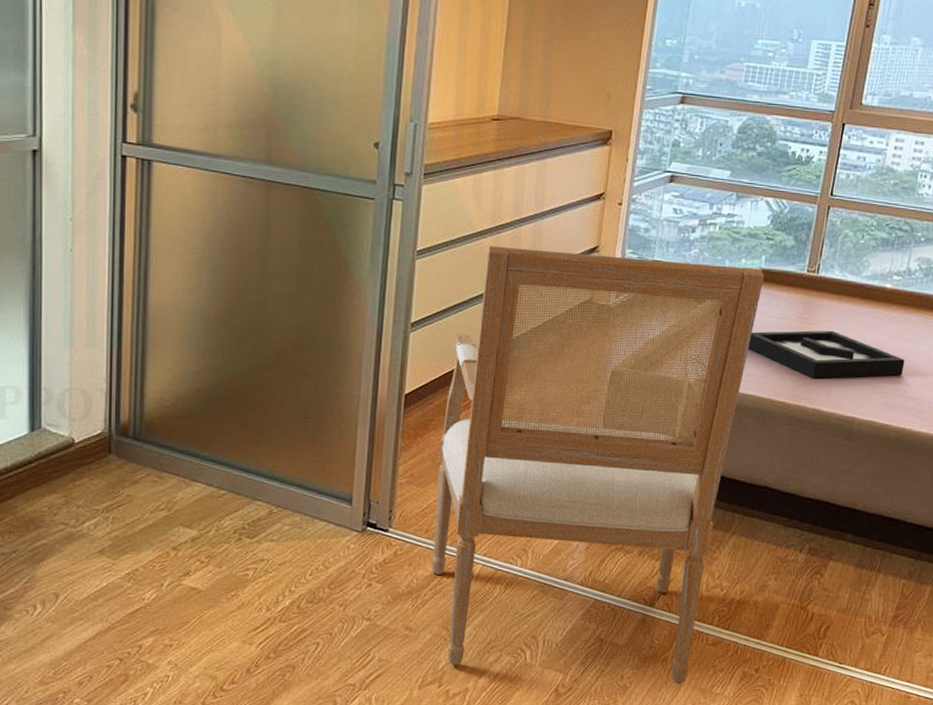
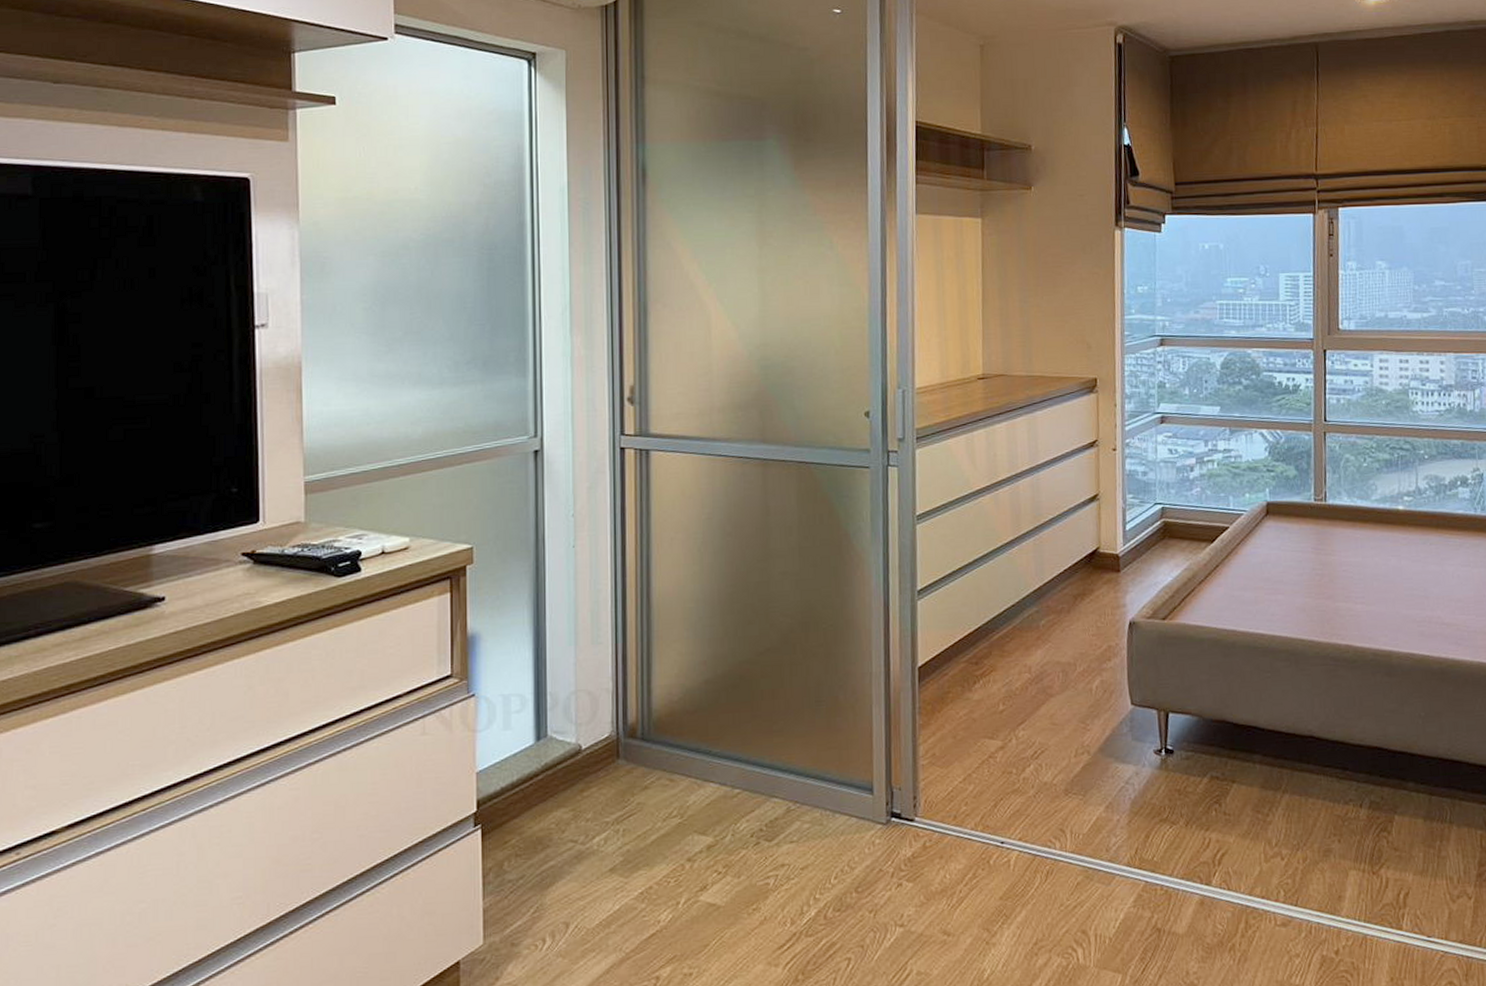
chair: present [431,246,765,684] -> none [960,501,1272,977]
decorative tray: present [748,330,905,379] -> none [1266,559,1434,612]

